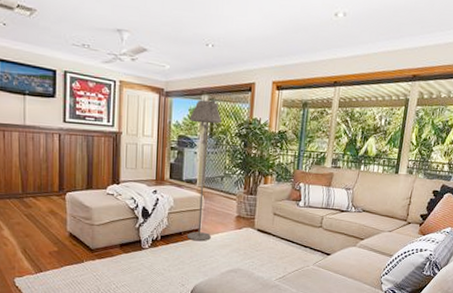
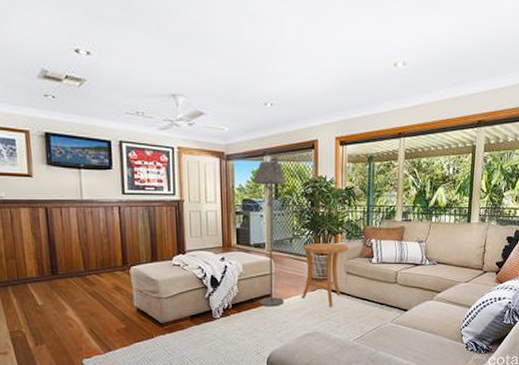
side table: none [228,183,278,246] -> present [301,243,349,307]

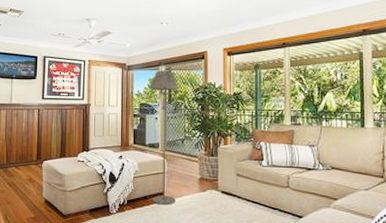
side table: present [301,243,349,307] -> none [192,145,239,209]

